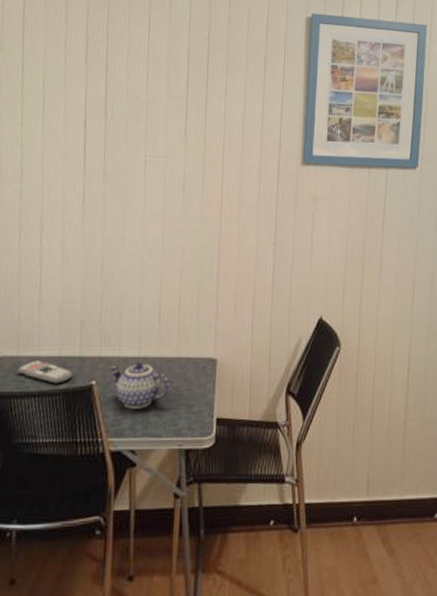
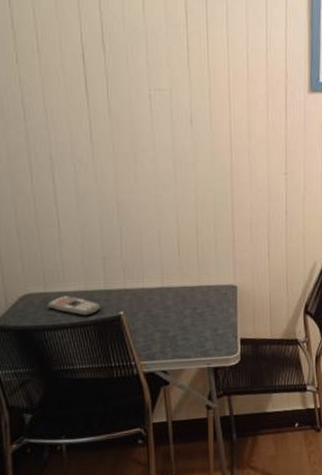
teapot: present [109,362,171,409] -> none [135,292,195,335]

